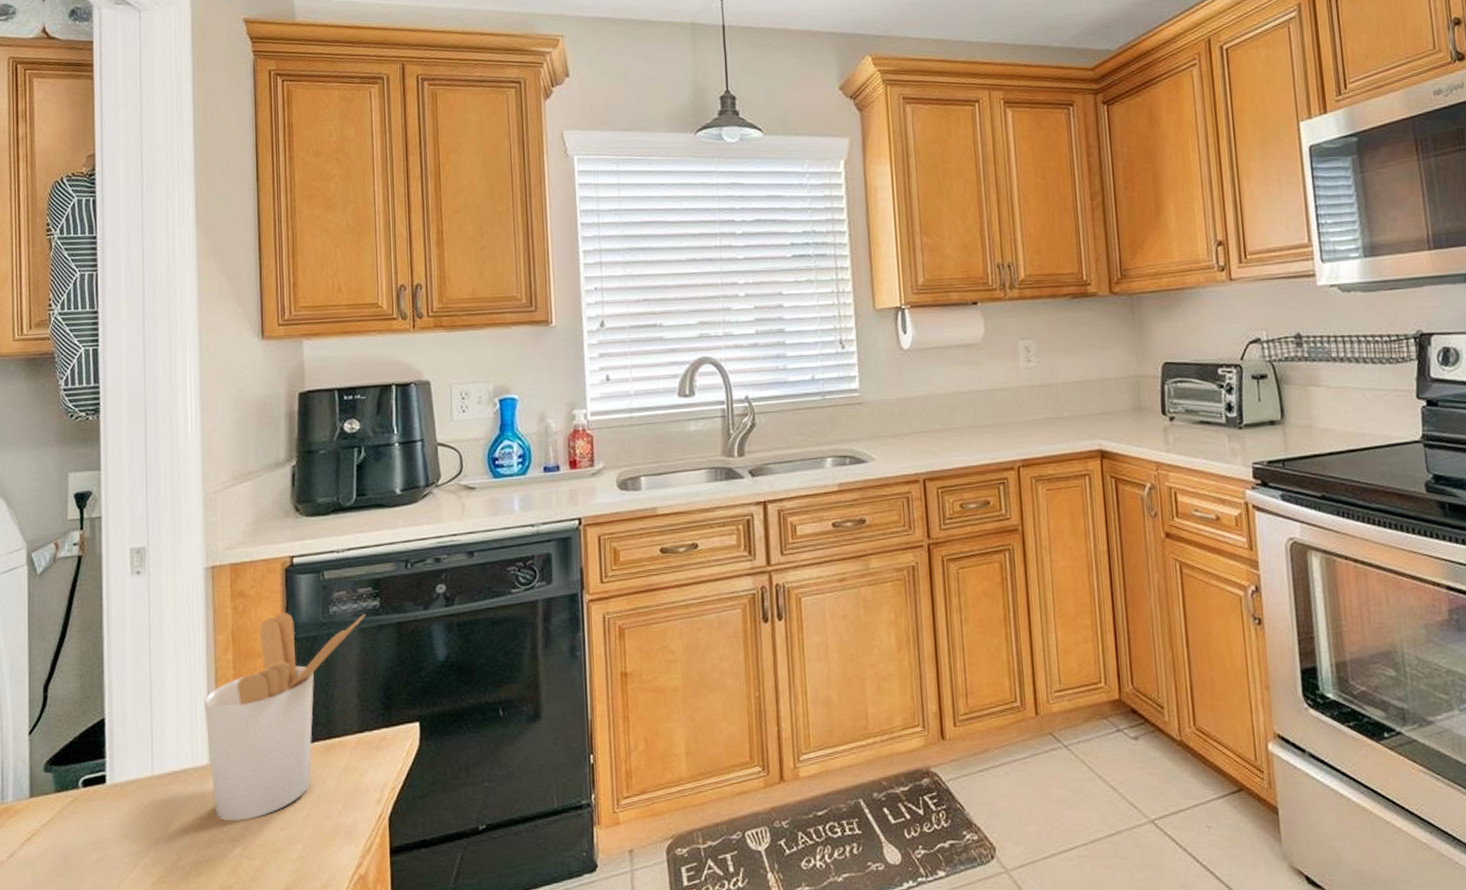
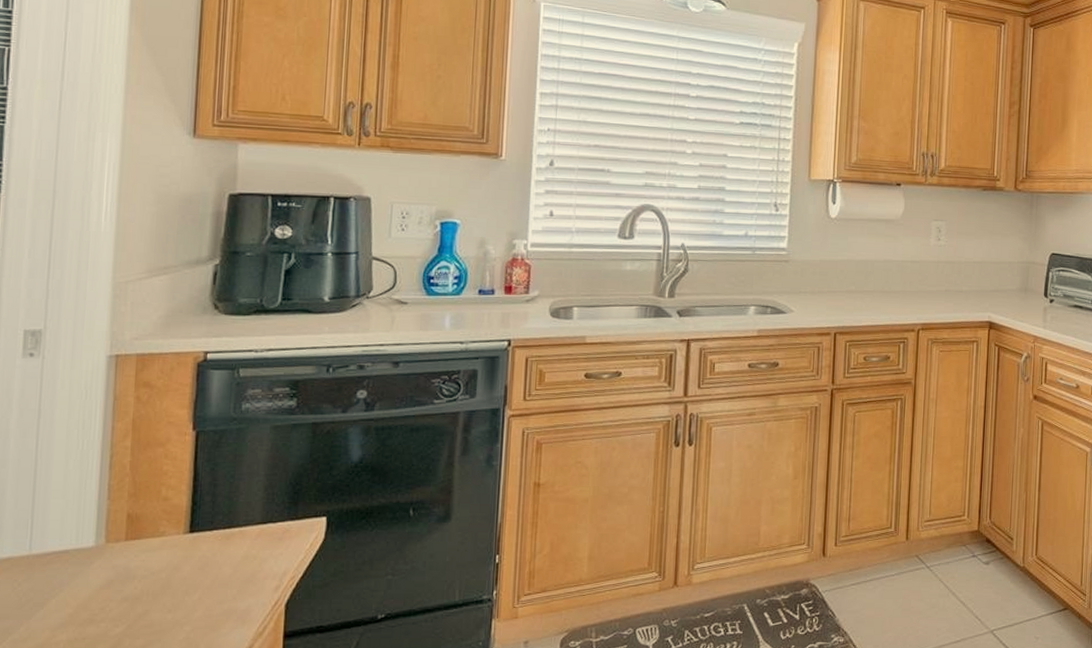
utensil holder: present [203,613,365,822] -> none [94,406,280,602]

